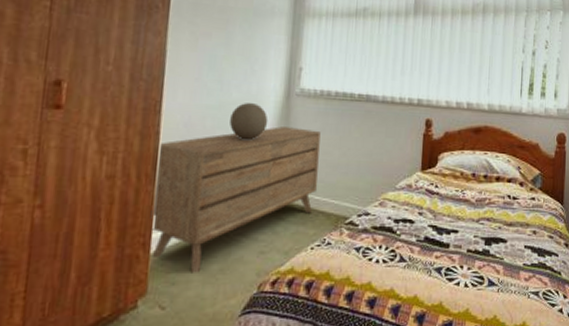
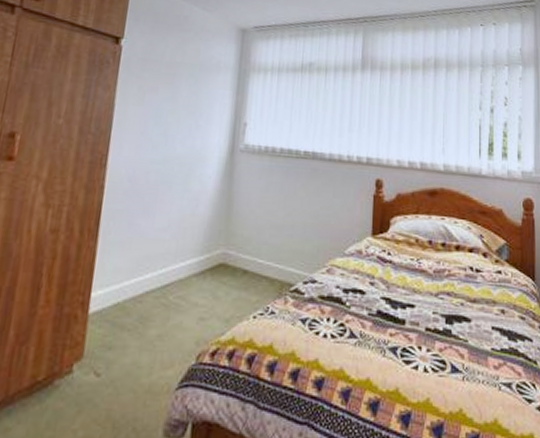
dresser: present [150,126,321,273] -> none [89,183,265,338]
decorative sphere: present [230,103,268,139] -> none [173,158,212,196]

